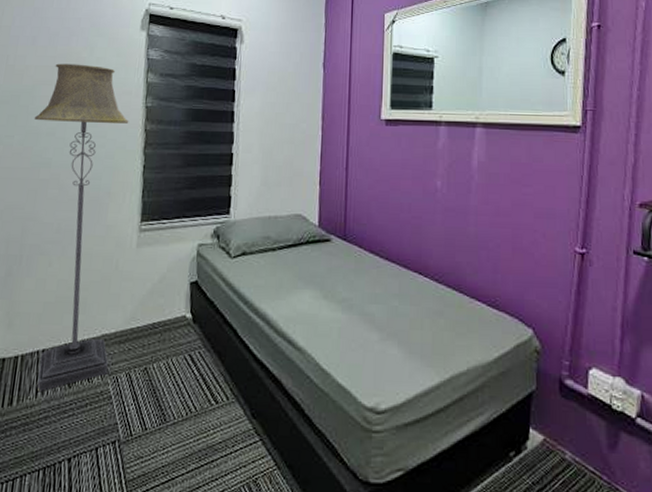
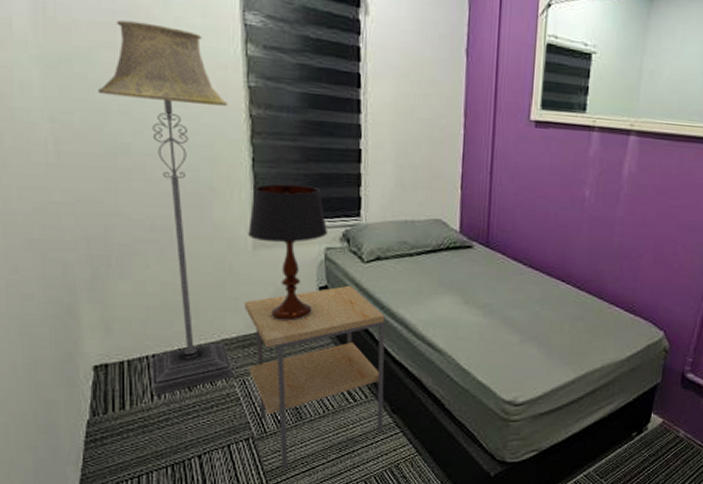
side table: none [122,280,249,479] -> present [244,285,386,470]
table lamp: none [134,187,202,317] -> present [248,183,329,322]

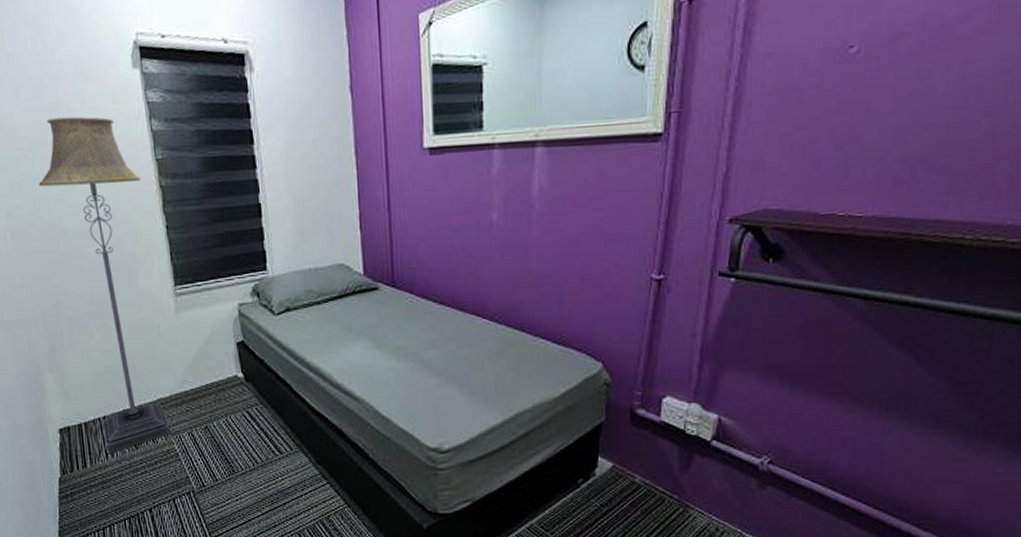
side table: present [244,285,386,470] -> none [173,338,310,522]
table lamp: present [248,183,329,322] -> none [169,245,239,379]

